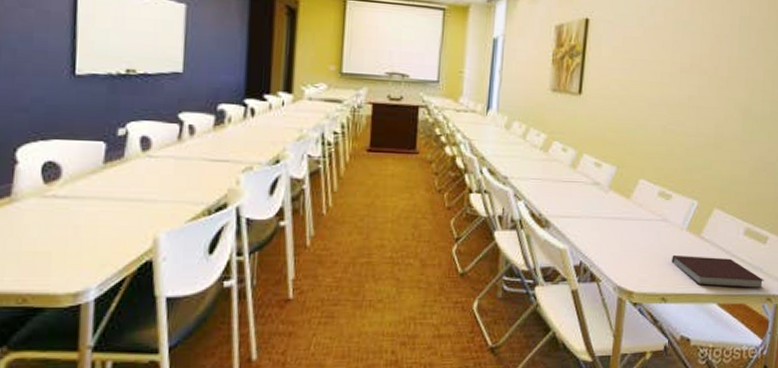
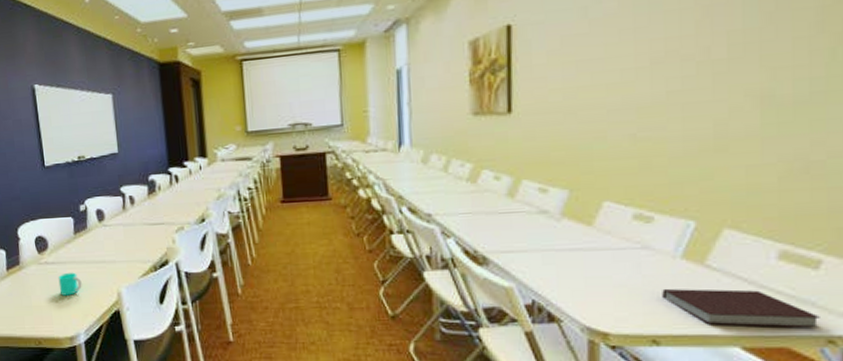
cup: none [68,210,104,240] -> present [58,272,82,296]

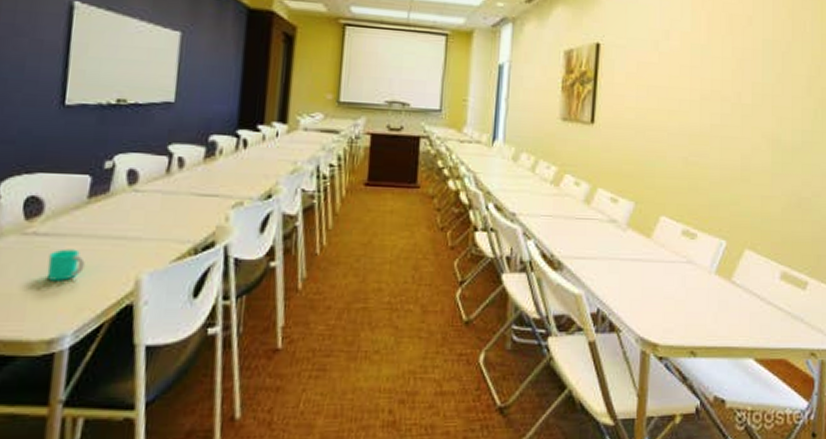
notebook: present [662,288,820,329] -> none [700,301,806,342]

